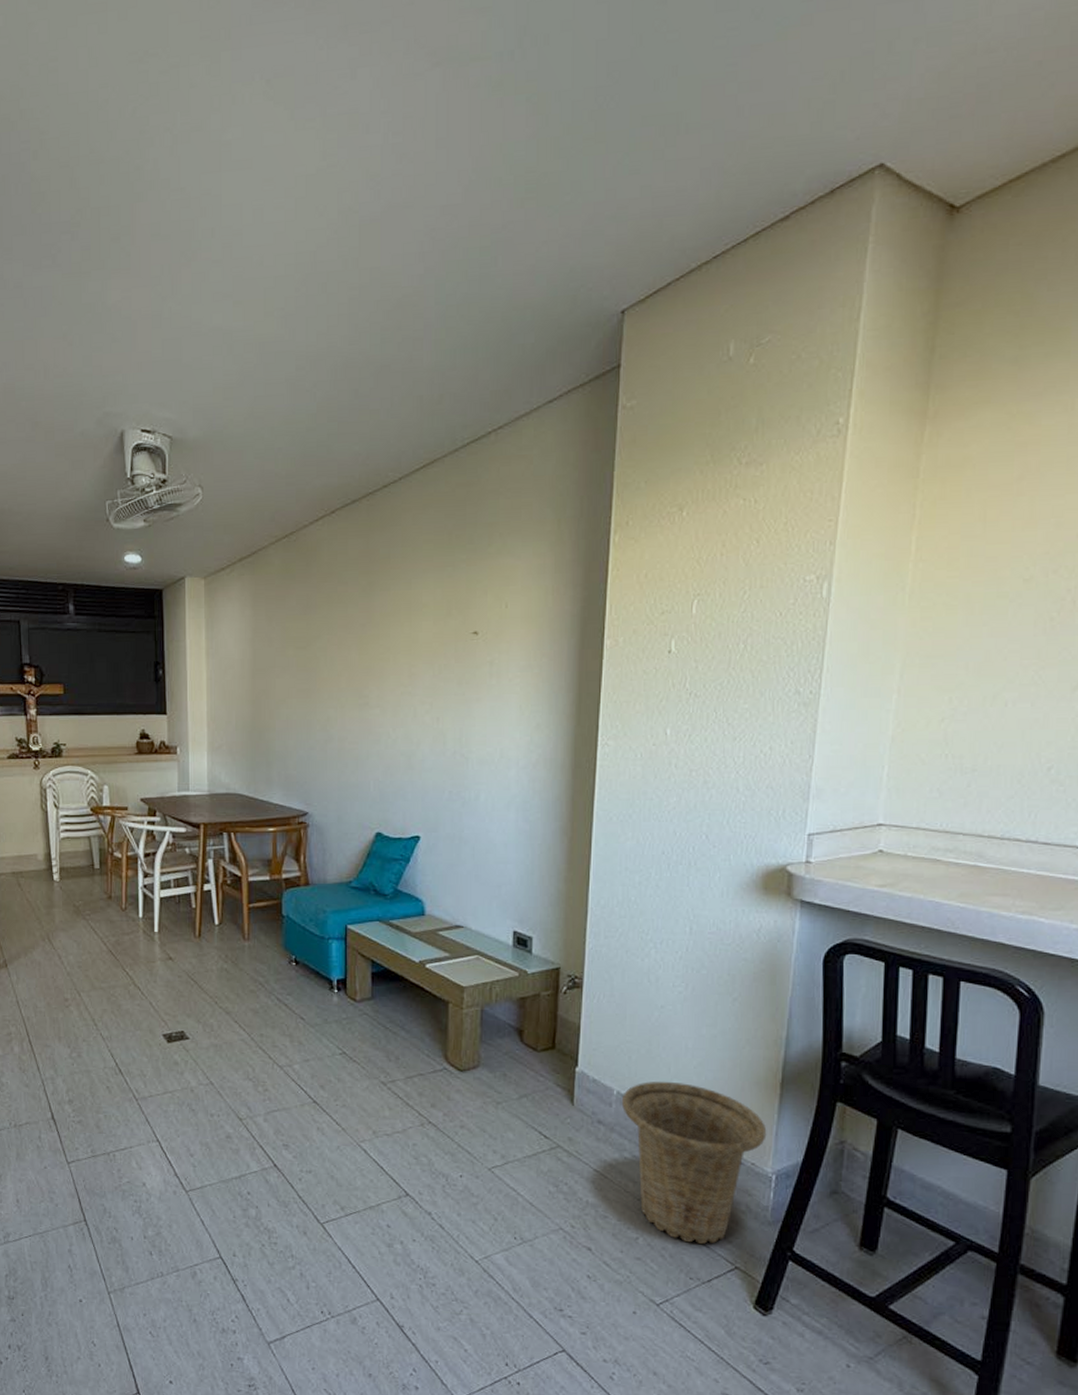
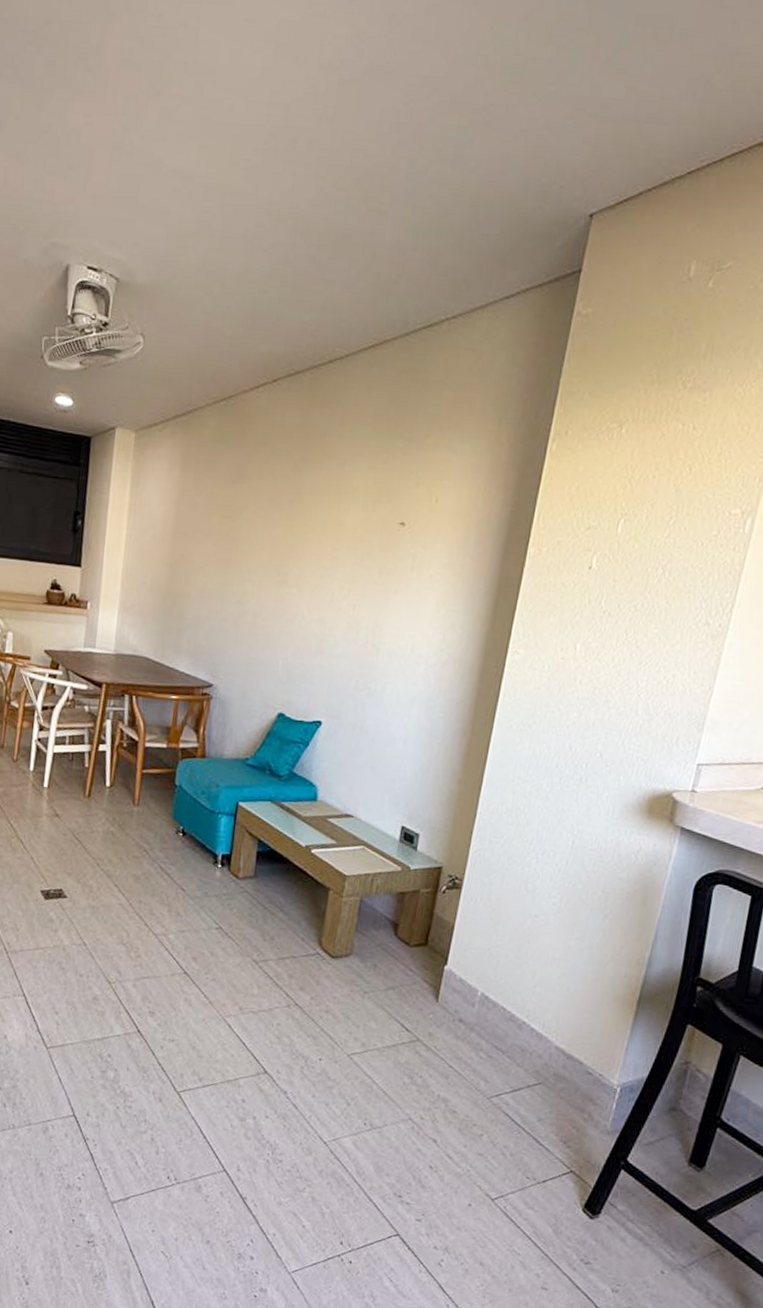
basket: present [621,1081,767,1244] -> none [483,986,619,1146]

